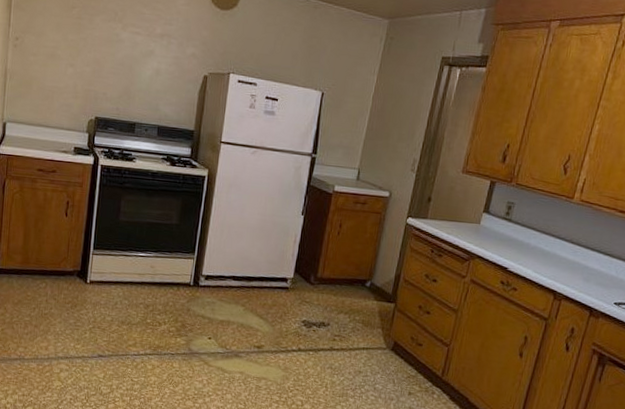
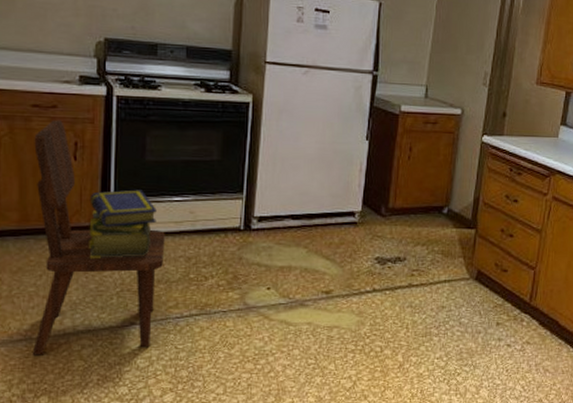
dining chair: none [23,182,130,377] -> present [32,119,165,355]
stack of books: none [71,243,125,301] -> present [89,189,157,258]

